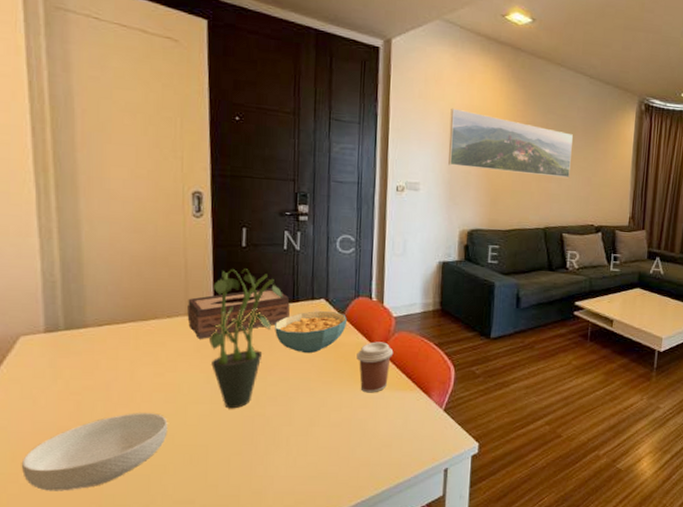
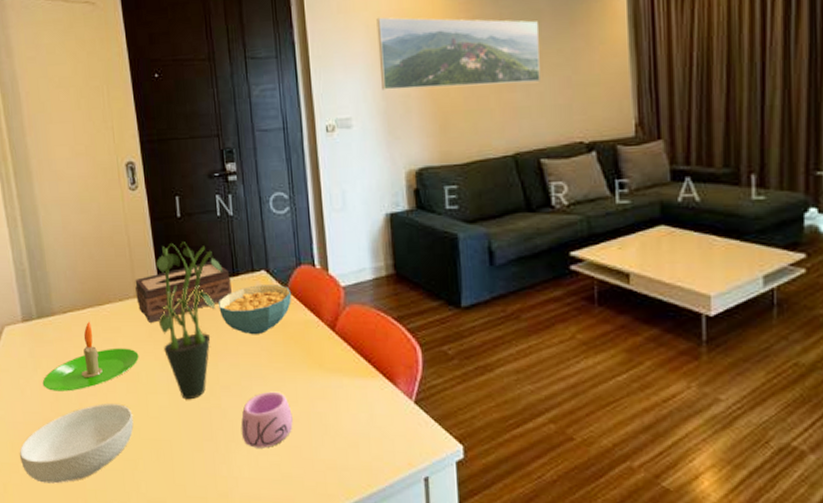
candle: none [62,335,183,401] -> present [42,321,139,392]
mug: none [282,401,335,450] -> present [240,391,293,448]
coffee cup: present [356,341,394,393] -> none [306,318,347,381]

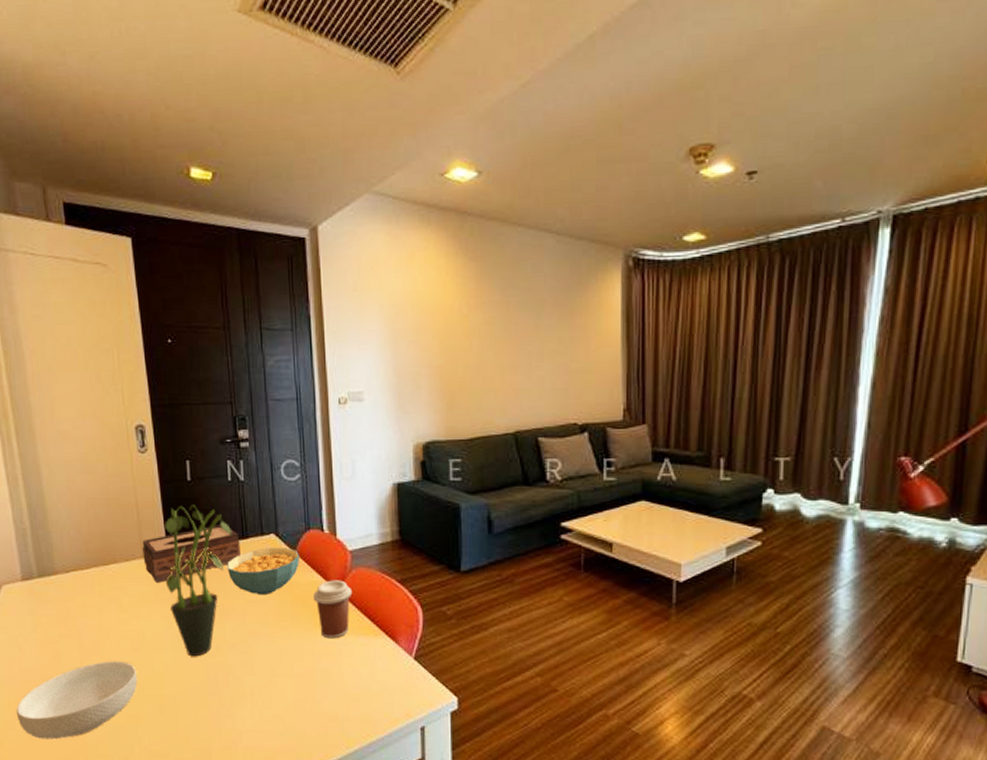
candle: present [42,321,139,392] -> none [42,580,145,649]
mug: present [240,391,293,448] -> none [246,648,297,702]
coffee cup: none [306,318,347,381] -> present [313,580,353,639]
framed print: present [376,17,540,91] -> none [391,297,541,368]

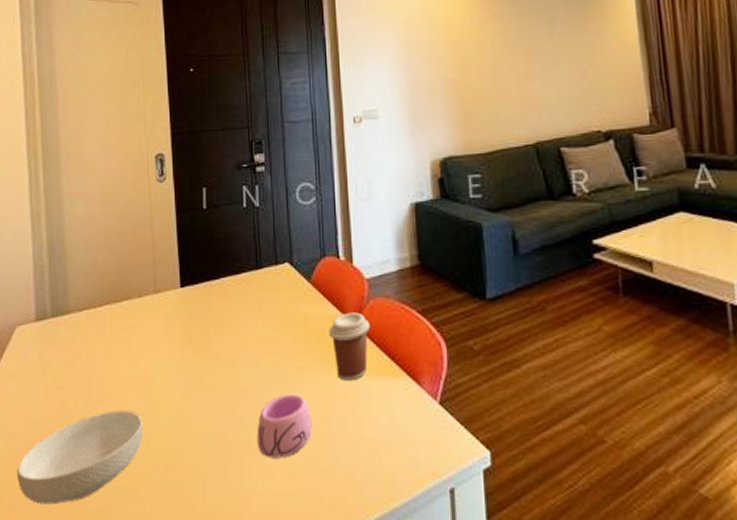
tissue box: present [142,525,241,584] -> none [156,255,254,322]
potted plant: present [164,505,233,657] -> none [178,234,246,405]
cereal bowl: present [227,548,299,596] -> none [240,278,314,332]
mug: none [246,648,297,702] -> present [256,393,312,459]

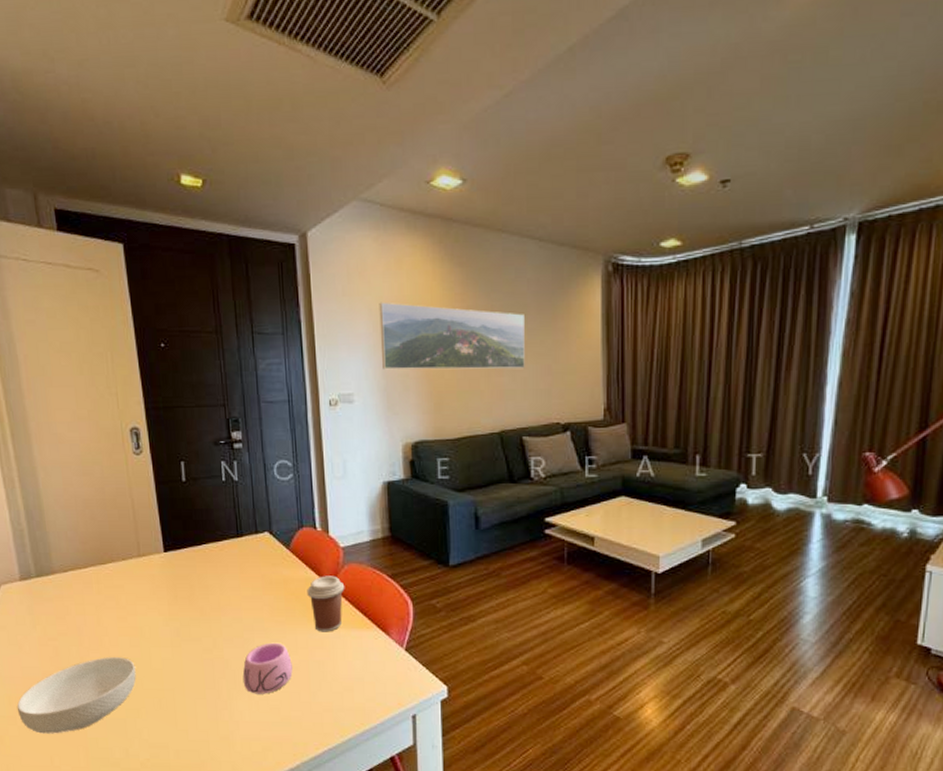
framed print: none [403,15,558,83] -> present [379,302,525,370]

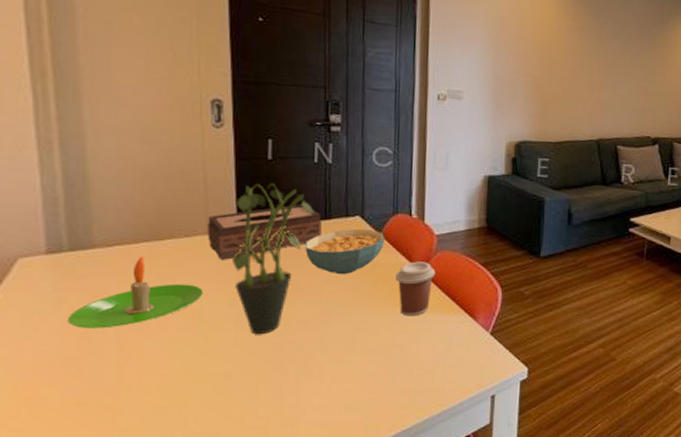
cereal bowl: present [16,657,136,734] -> none [22,340,188,426]
candle: none [41,579,142,647] -> present [67,255,203,328]
tissue box: none [139,524,236,582] -> present [207,204,322,261]
potted plant: none [160,505,227,652] -> present [233,183,314,335]
cereal bowl: none [223,545,293,592] -> present [305,229,384,275]
mug: present [242,642,293,694] -> none [315,326,372,378]
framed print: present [379,302,525,370] -> none [494,10,628,87]

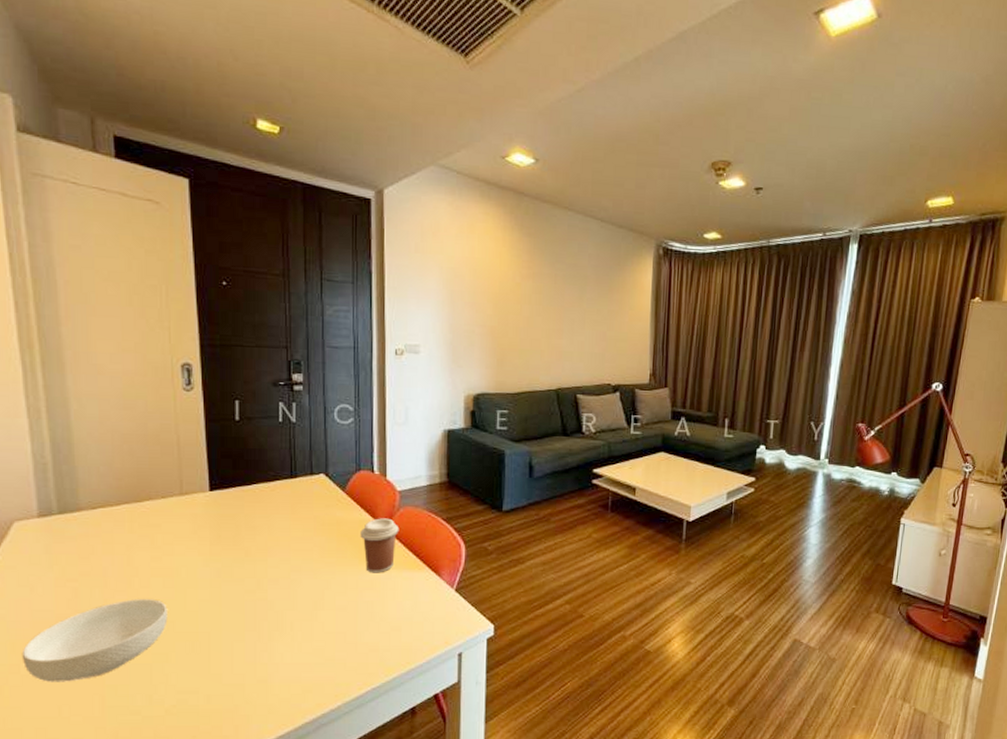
cereal bowl: none [22,340,188,426] -> present [21,599,168,682]
candle: present [67,255,203,328] -> none [59,517,180,588]
tissue box: present [207,204,322,261] -> none [182,464,288,521]
potted plant: present [233,183,314,335] -> none [206,444,281,593]
cereal bowl: present [305,229,384,275] -> none [273,487,348,533]

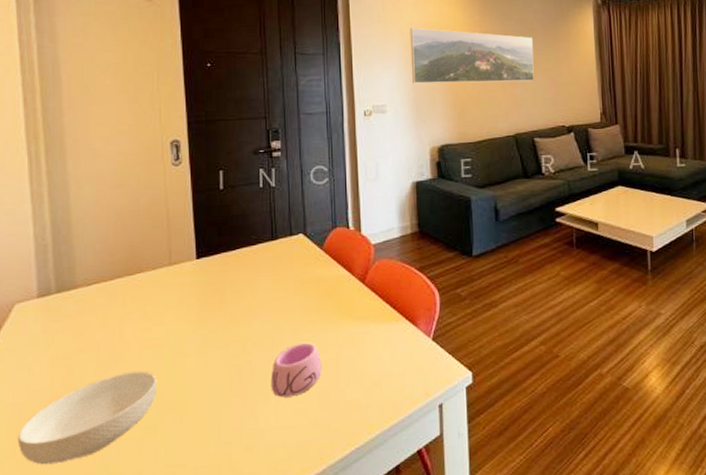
mug: none [286,583,340,635] -> present [270,342,322,398]
coffee cup: present [360,518,399,573] -> none [339,272,376,328]
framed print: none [449,261,584,334] -> present [410,27,534,84]

